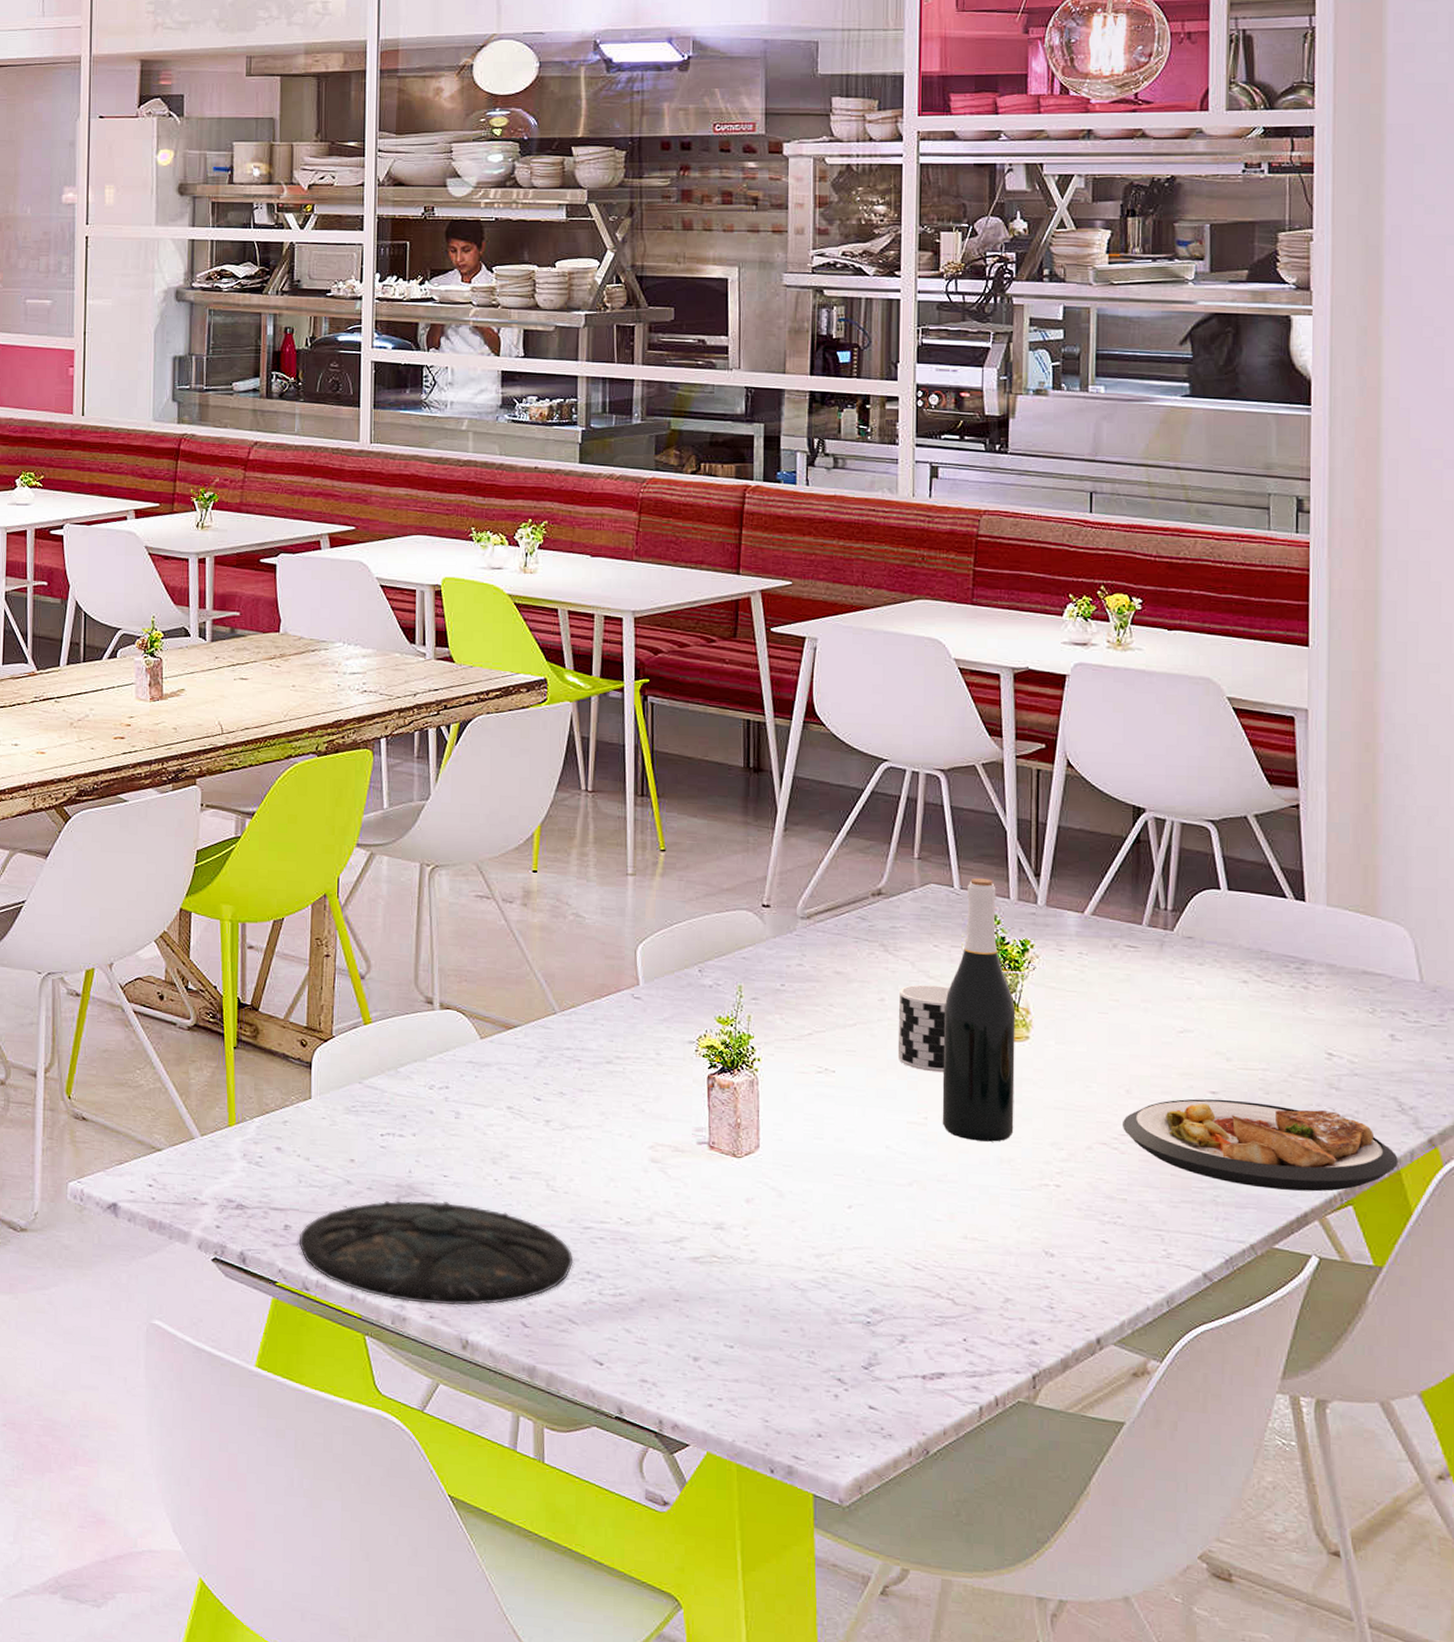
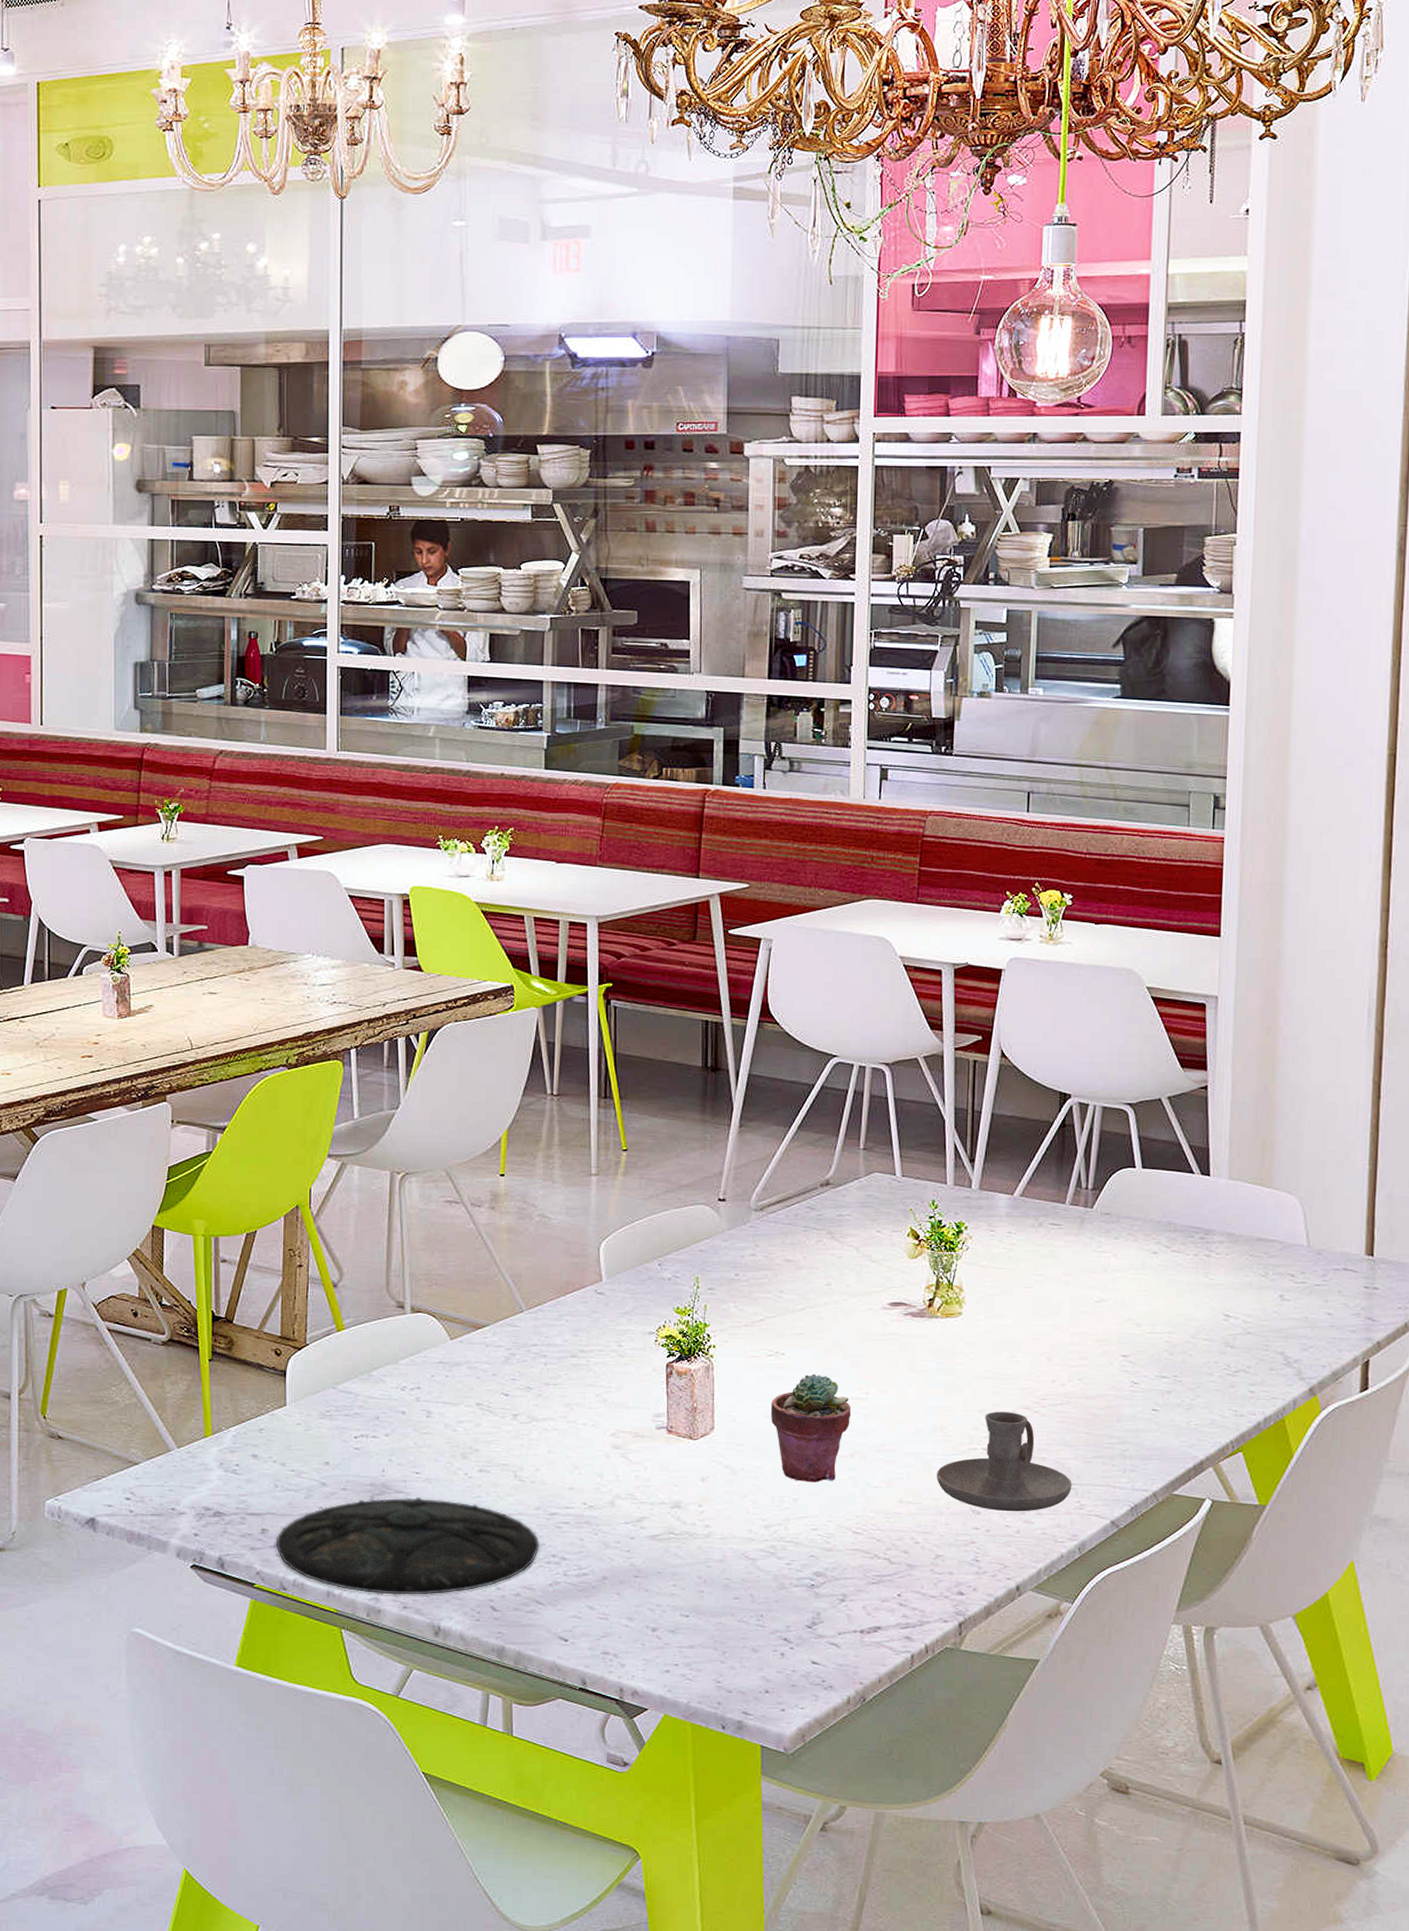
potted succulent: none [820,1094,909,1212] -> present [770,1373,852,1483]
cup: present [899,984,950,1073] -> none [843,1268,891,1350]
wine bottle: present [942,877,1016,1142] -> none [881,1165,950,1412]
candle holder: none [1005,1145,1158,1257] -> present [937,1412,1072,1512]
plate: present [1123,1099,1398,1192] -> none [1044,1362,1283,1441]

